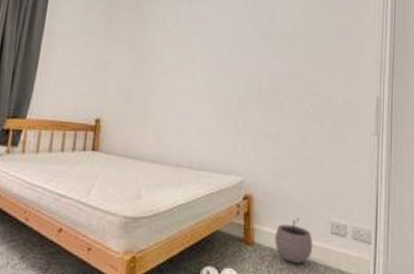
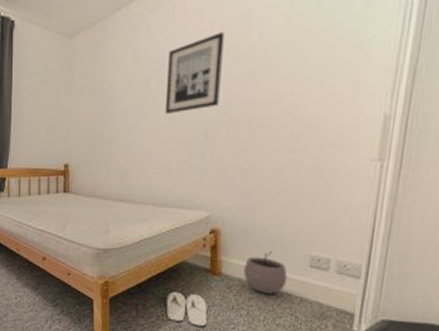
wall art: none [203,11,255,78] -> present [166,32,225,114]

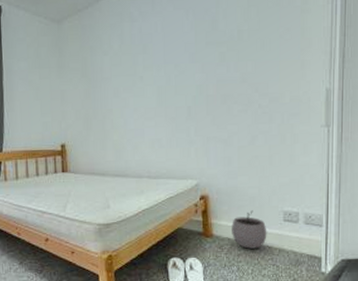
wall art: present [166,32,225,114] -> none [151,20,198,93]

